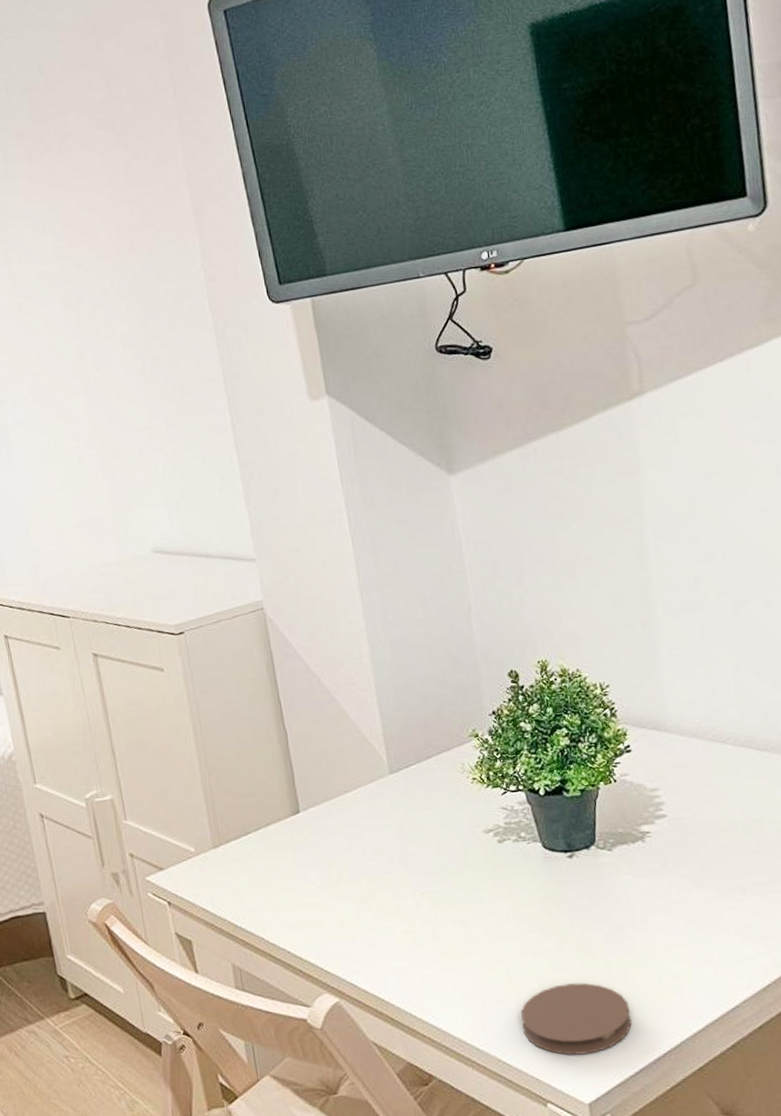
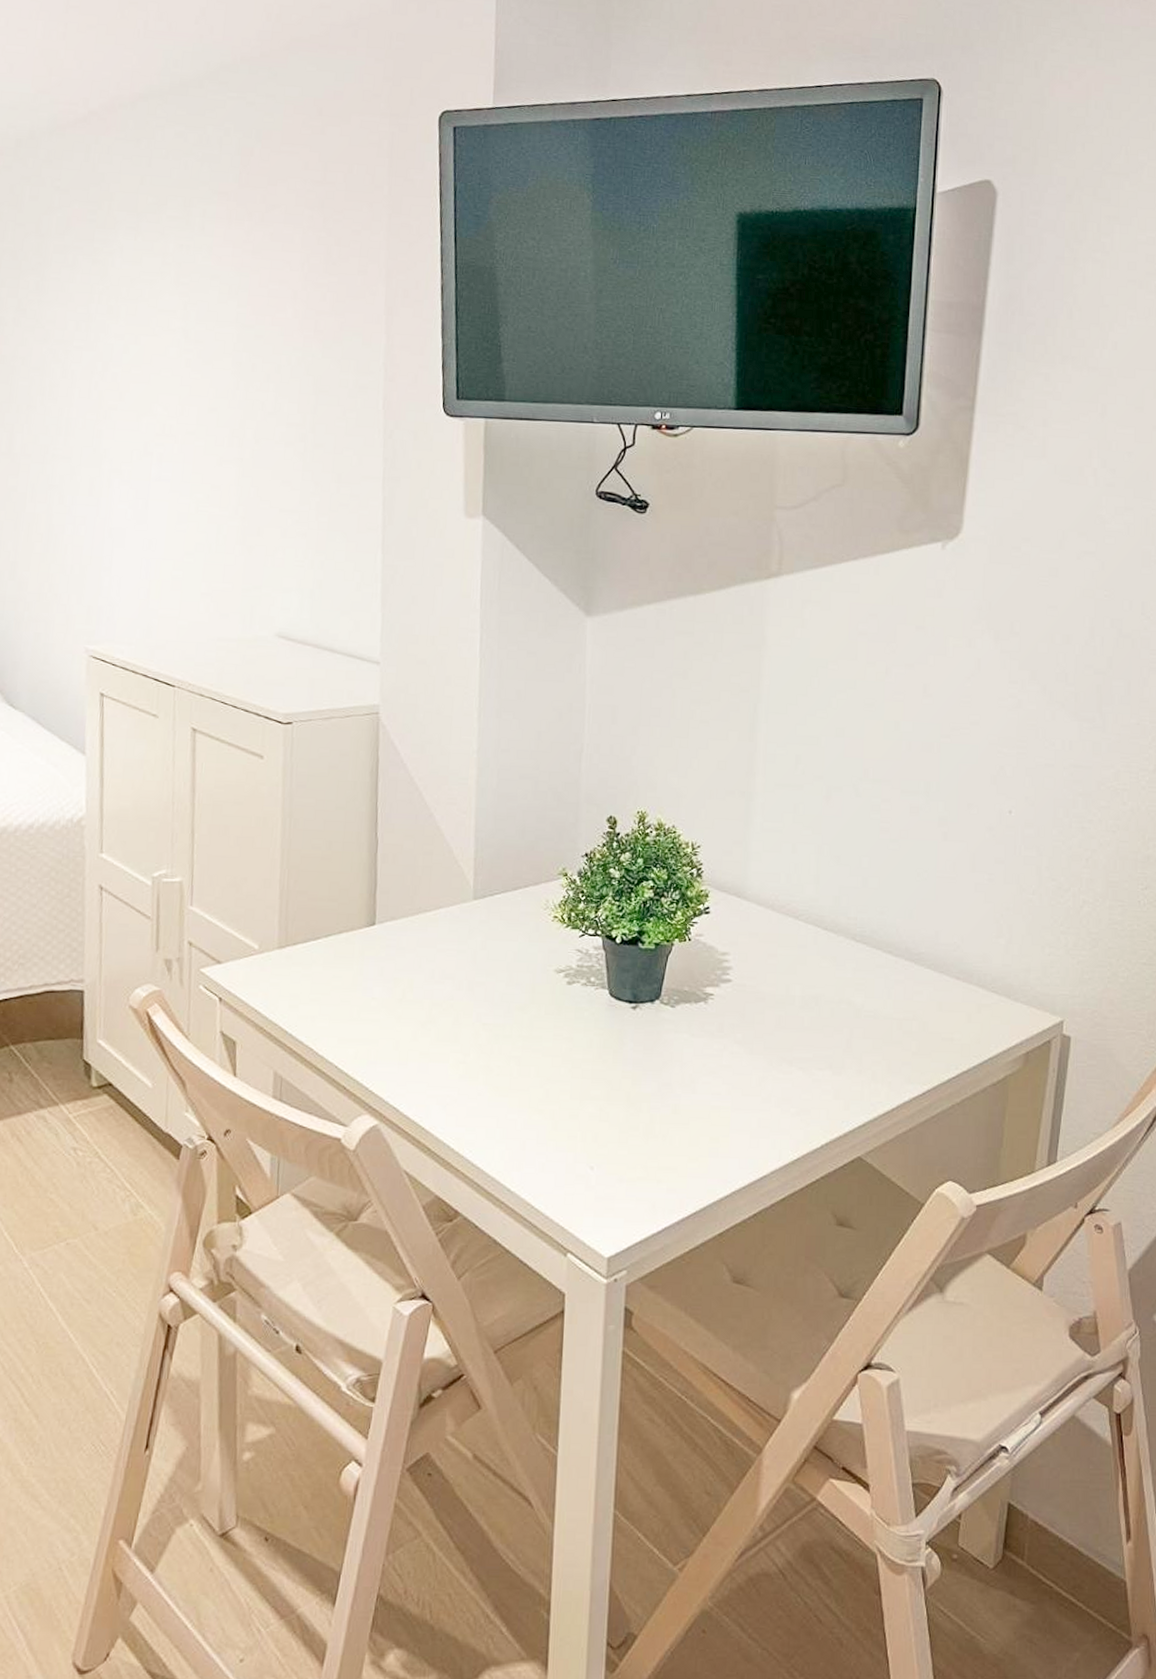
coaster: present [520,982,632,1055] -> none [557,1134,664,1207]

